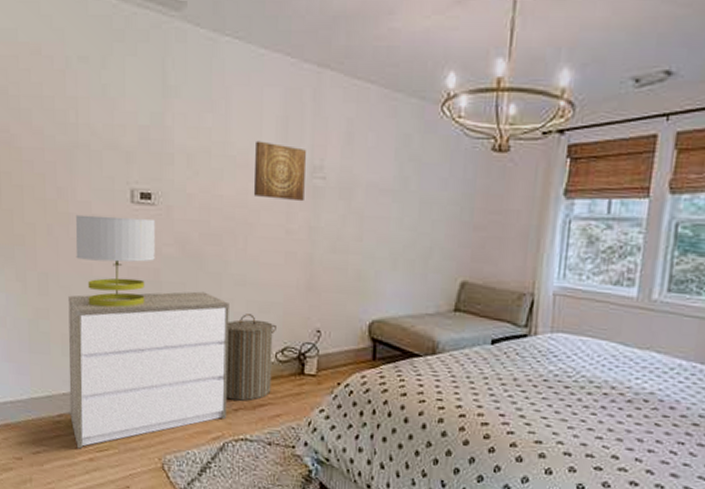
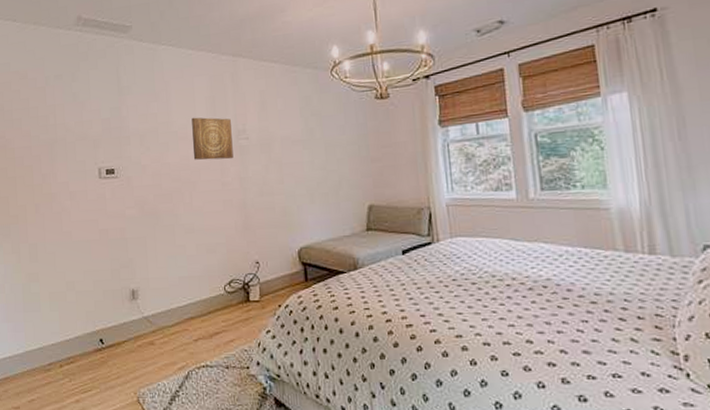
dresser: present [68,291,229,449] -> none [53,242,189,393]
table lamp: present [75,214,155,308] -> none [57,189,120,266]
laundry hamper: present [226,314,276,401] -> none [182,255,224,332]

